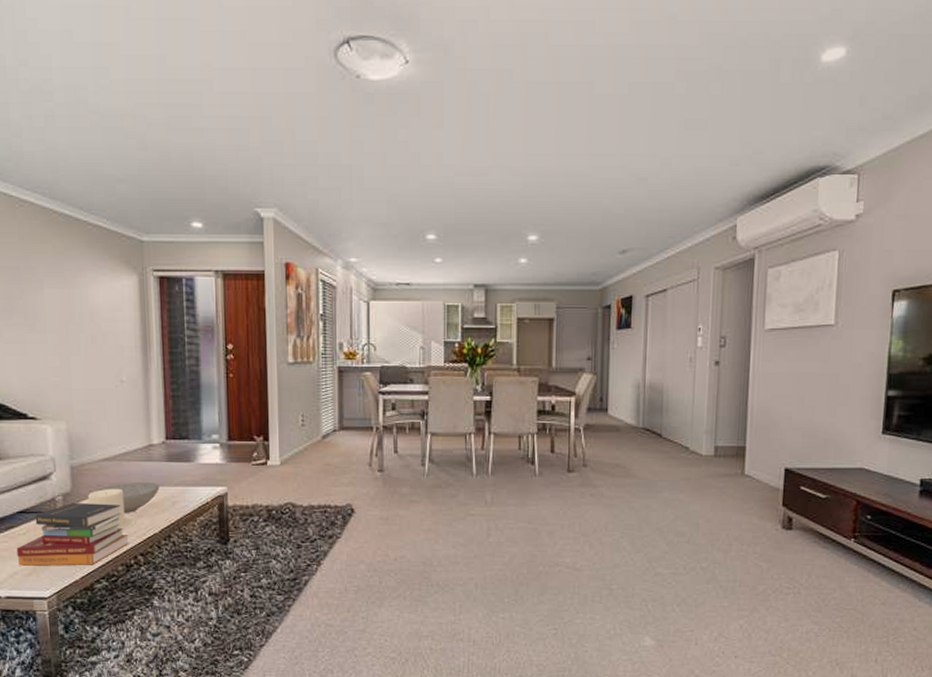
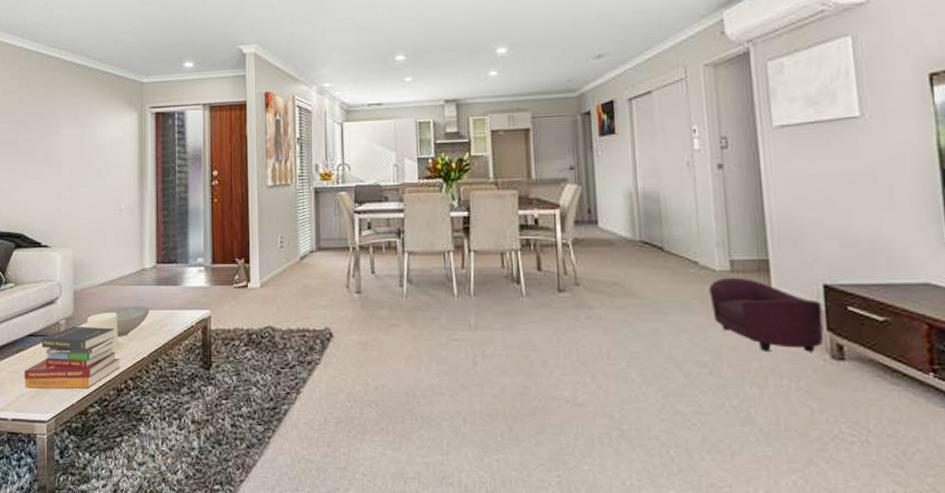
dog bed: none [695,461,781,523] -> present [709,277,824,352]

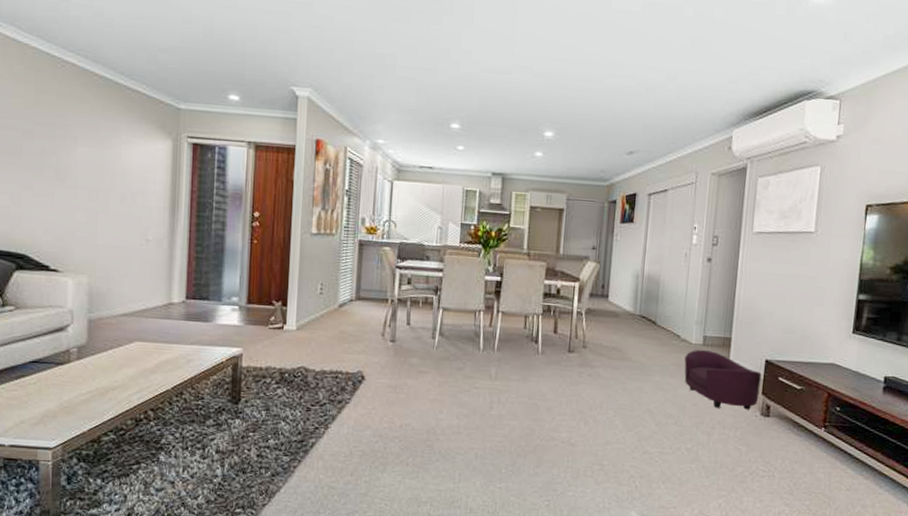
books: present [24,325,121,389] -> none [25,354,141,418]
candle: present [87,312,128,353] -> none [103,343,149,384]
bowl: present [91,305,150,336] -> none [107,338,176,368]

